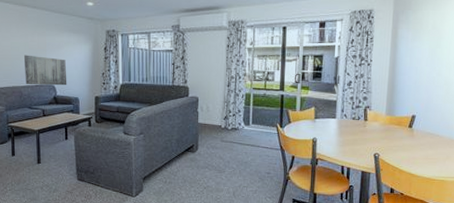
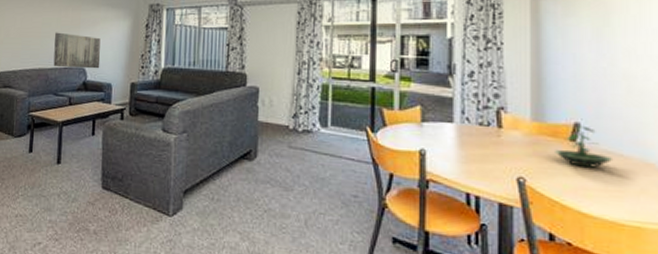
terrarium: none [399,117,433,145] -> present [555,125,614,168]

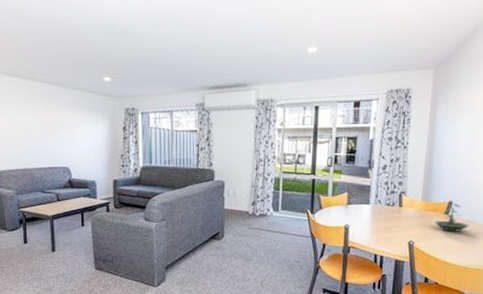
wall art: present [53,32,101,69] -> none [35,134,83,168]

